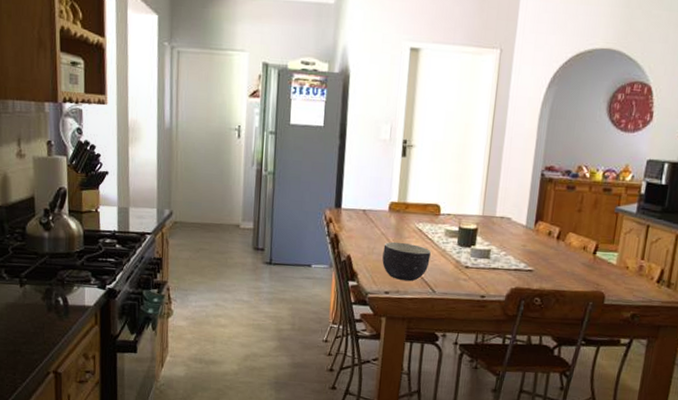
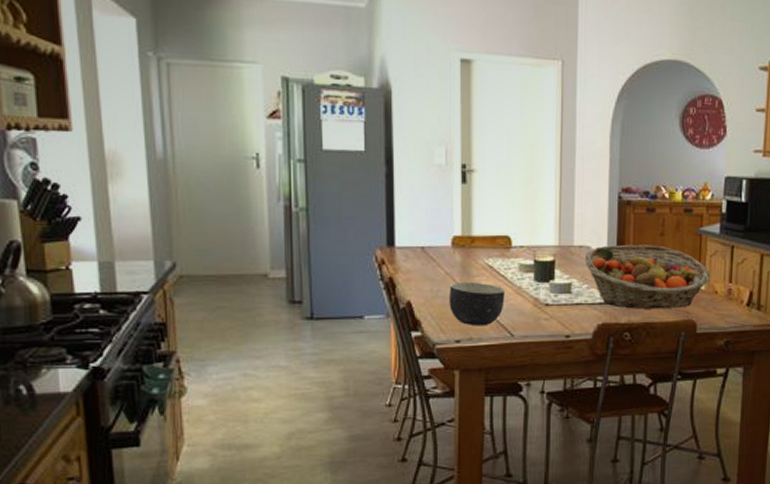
fruit basket: none [504,217,623,280] -> present [584,244,710,309]

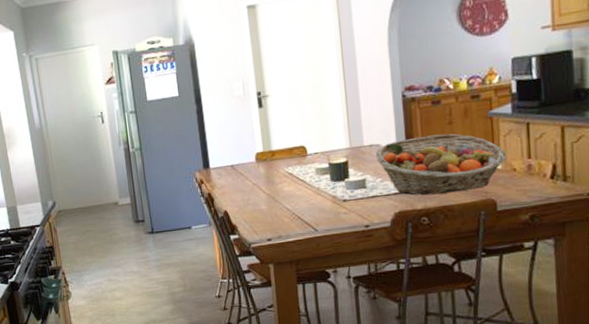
bowl: present [449,281,505,326] -> none [257,188,306,226]

